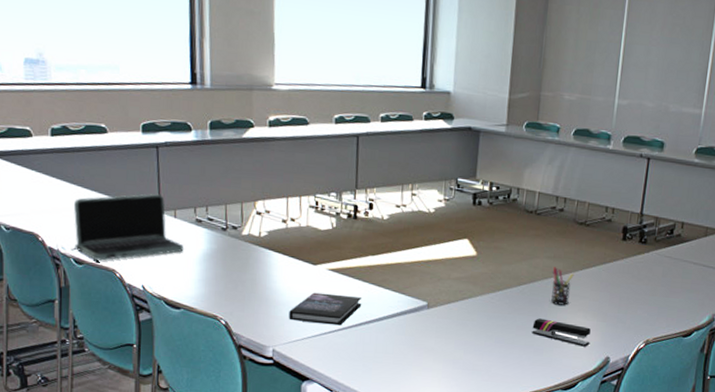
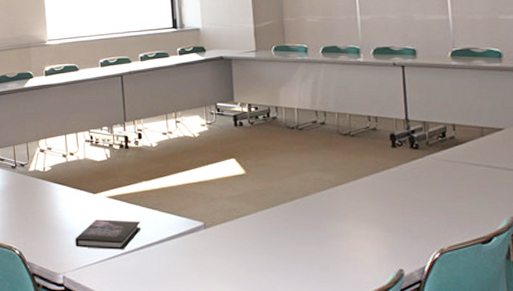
stapler: present [532,318,591,347] -> none [313,232,379,260]
pen holder: present [551,267,574,305] -> none [325,179,348,217]

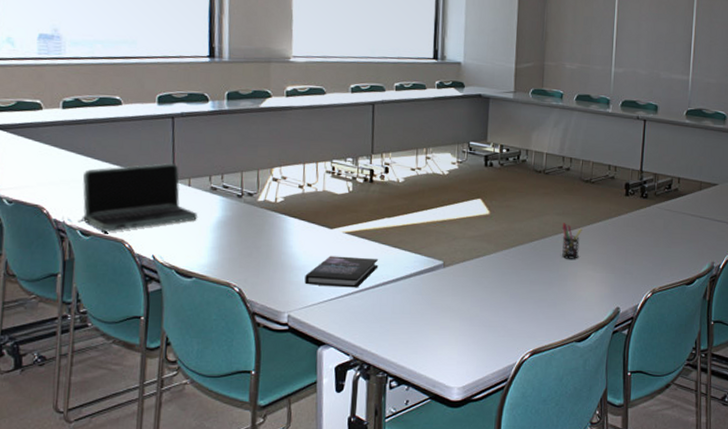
pen holder: none [325,179,348,217] -> present [562,223,583,259]

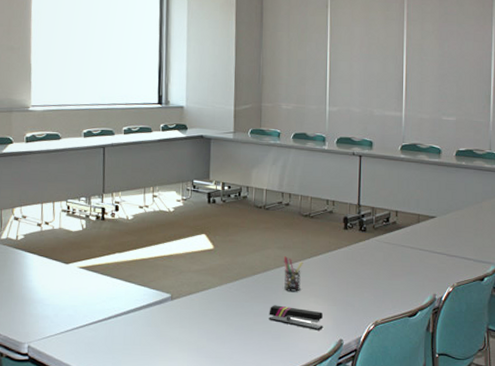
book: present [304,256,379,288] -> none [43,289,111,320]
stapler: none [545,273,601,298] -> present [268,305,324,331]

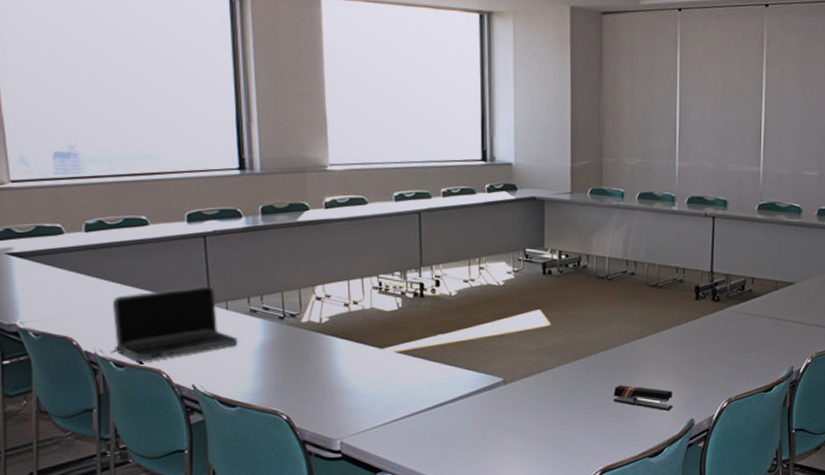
pen holder: present [284,256,303,292] -> none [629,331,651,370]

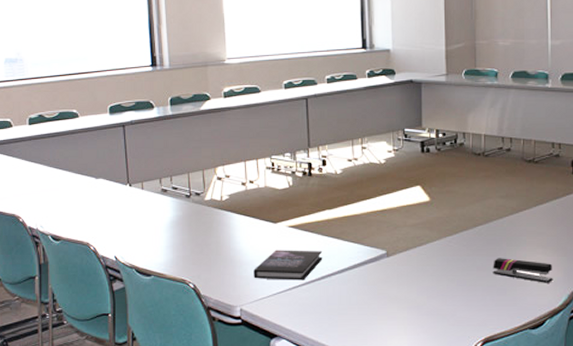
laptop: present [110,286,237,362] -> none [48,169,151,236]
book: none [356,377,434,410] -> present [253,250,323,280]

